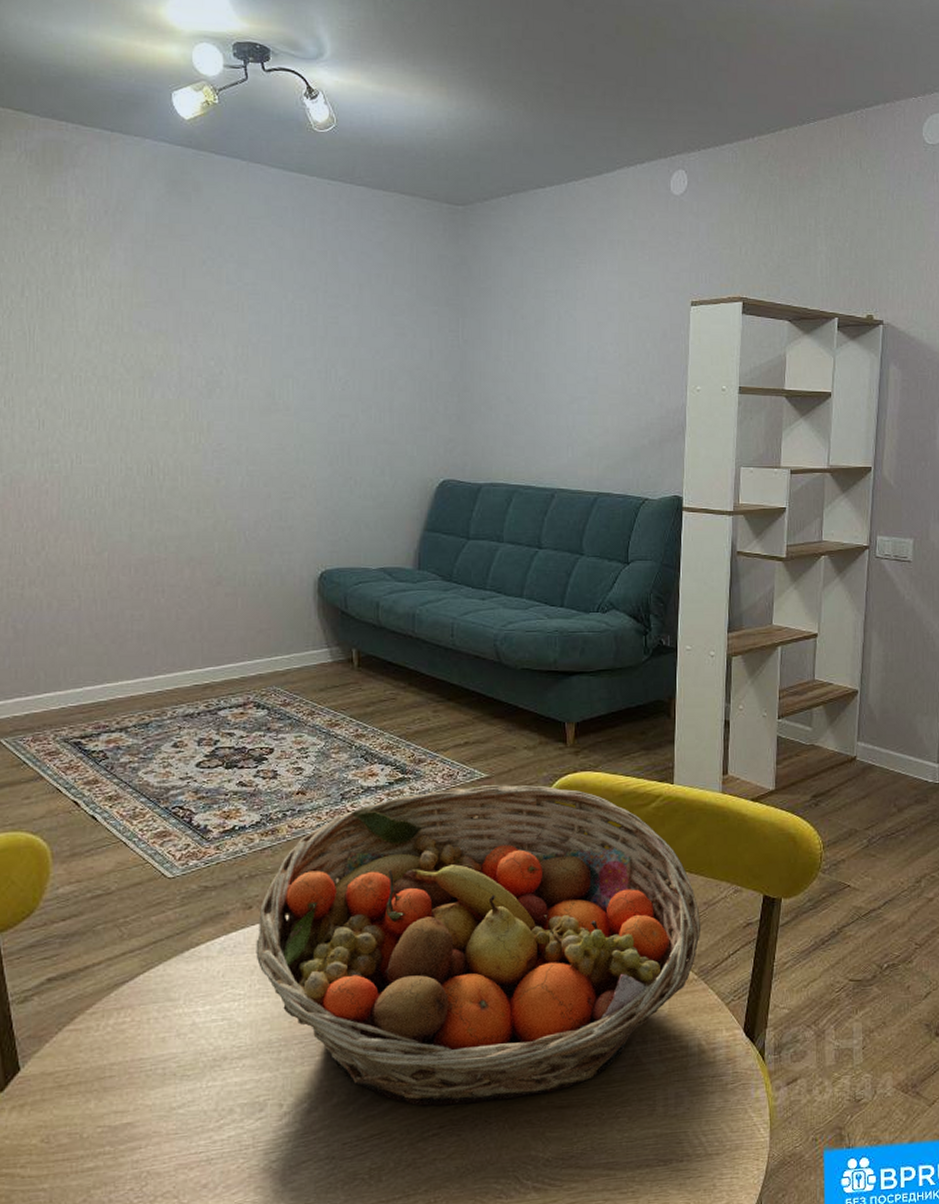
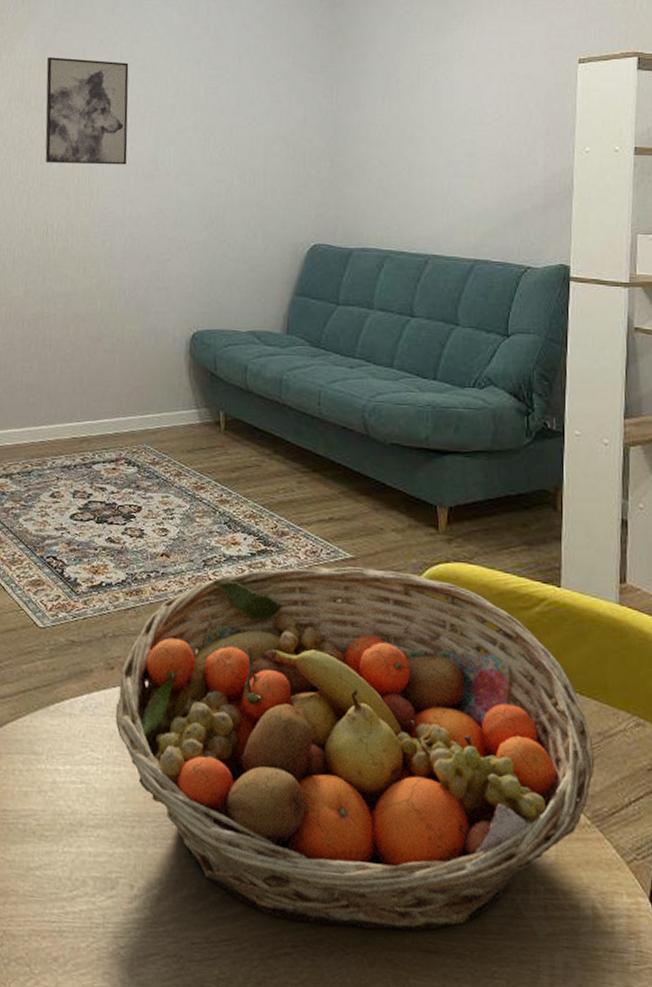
wall art: none [140,277,240,398] -> present [45,57,129,165]

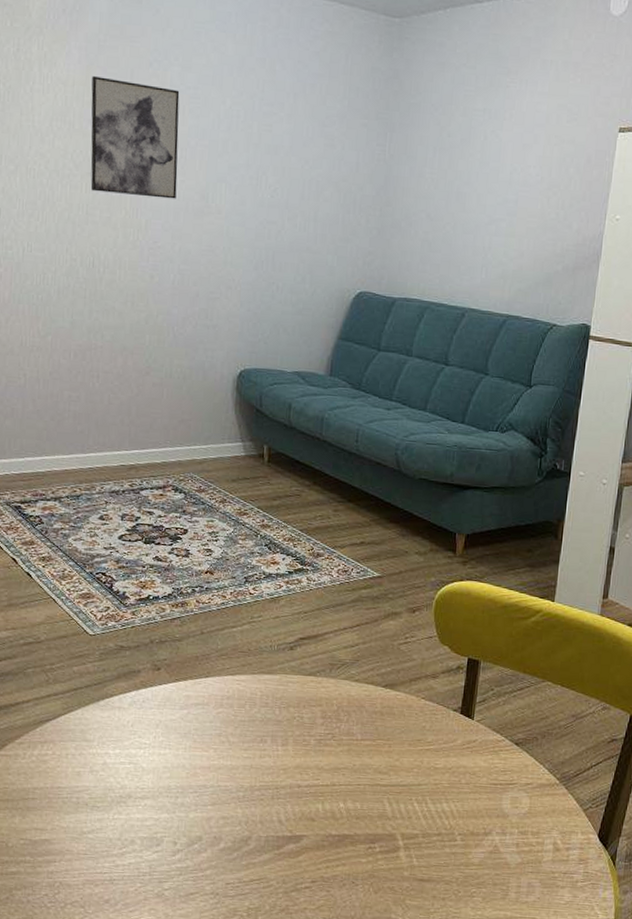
fruit basket: present [115,566,595,931] -> none [161,583,568,867]

